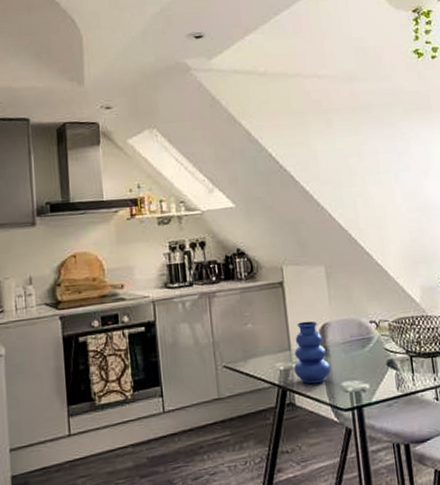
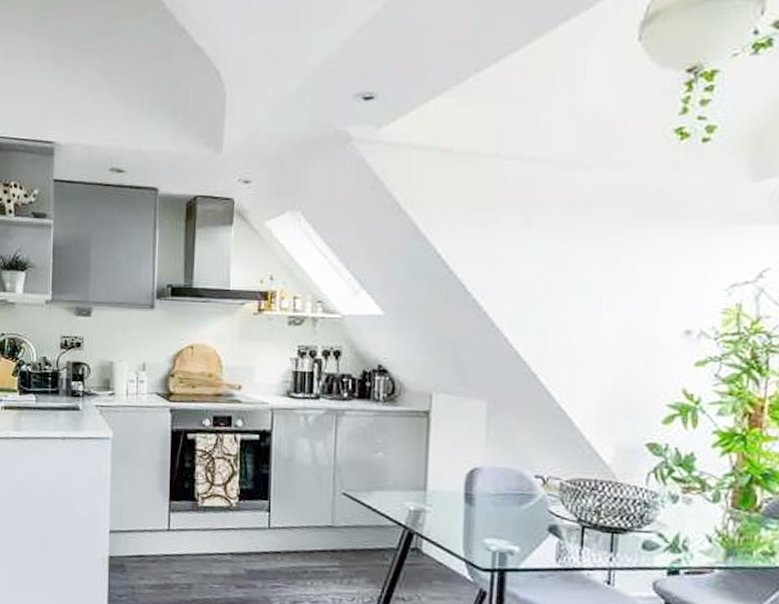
vase: present [294,321,332,384] -> none [427,461,474,534]

